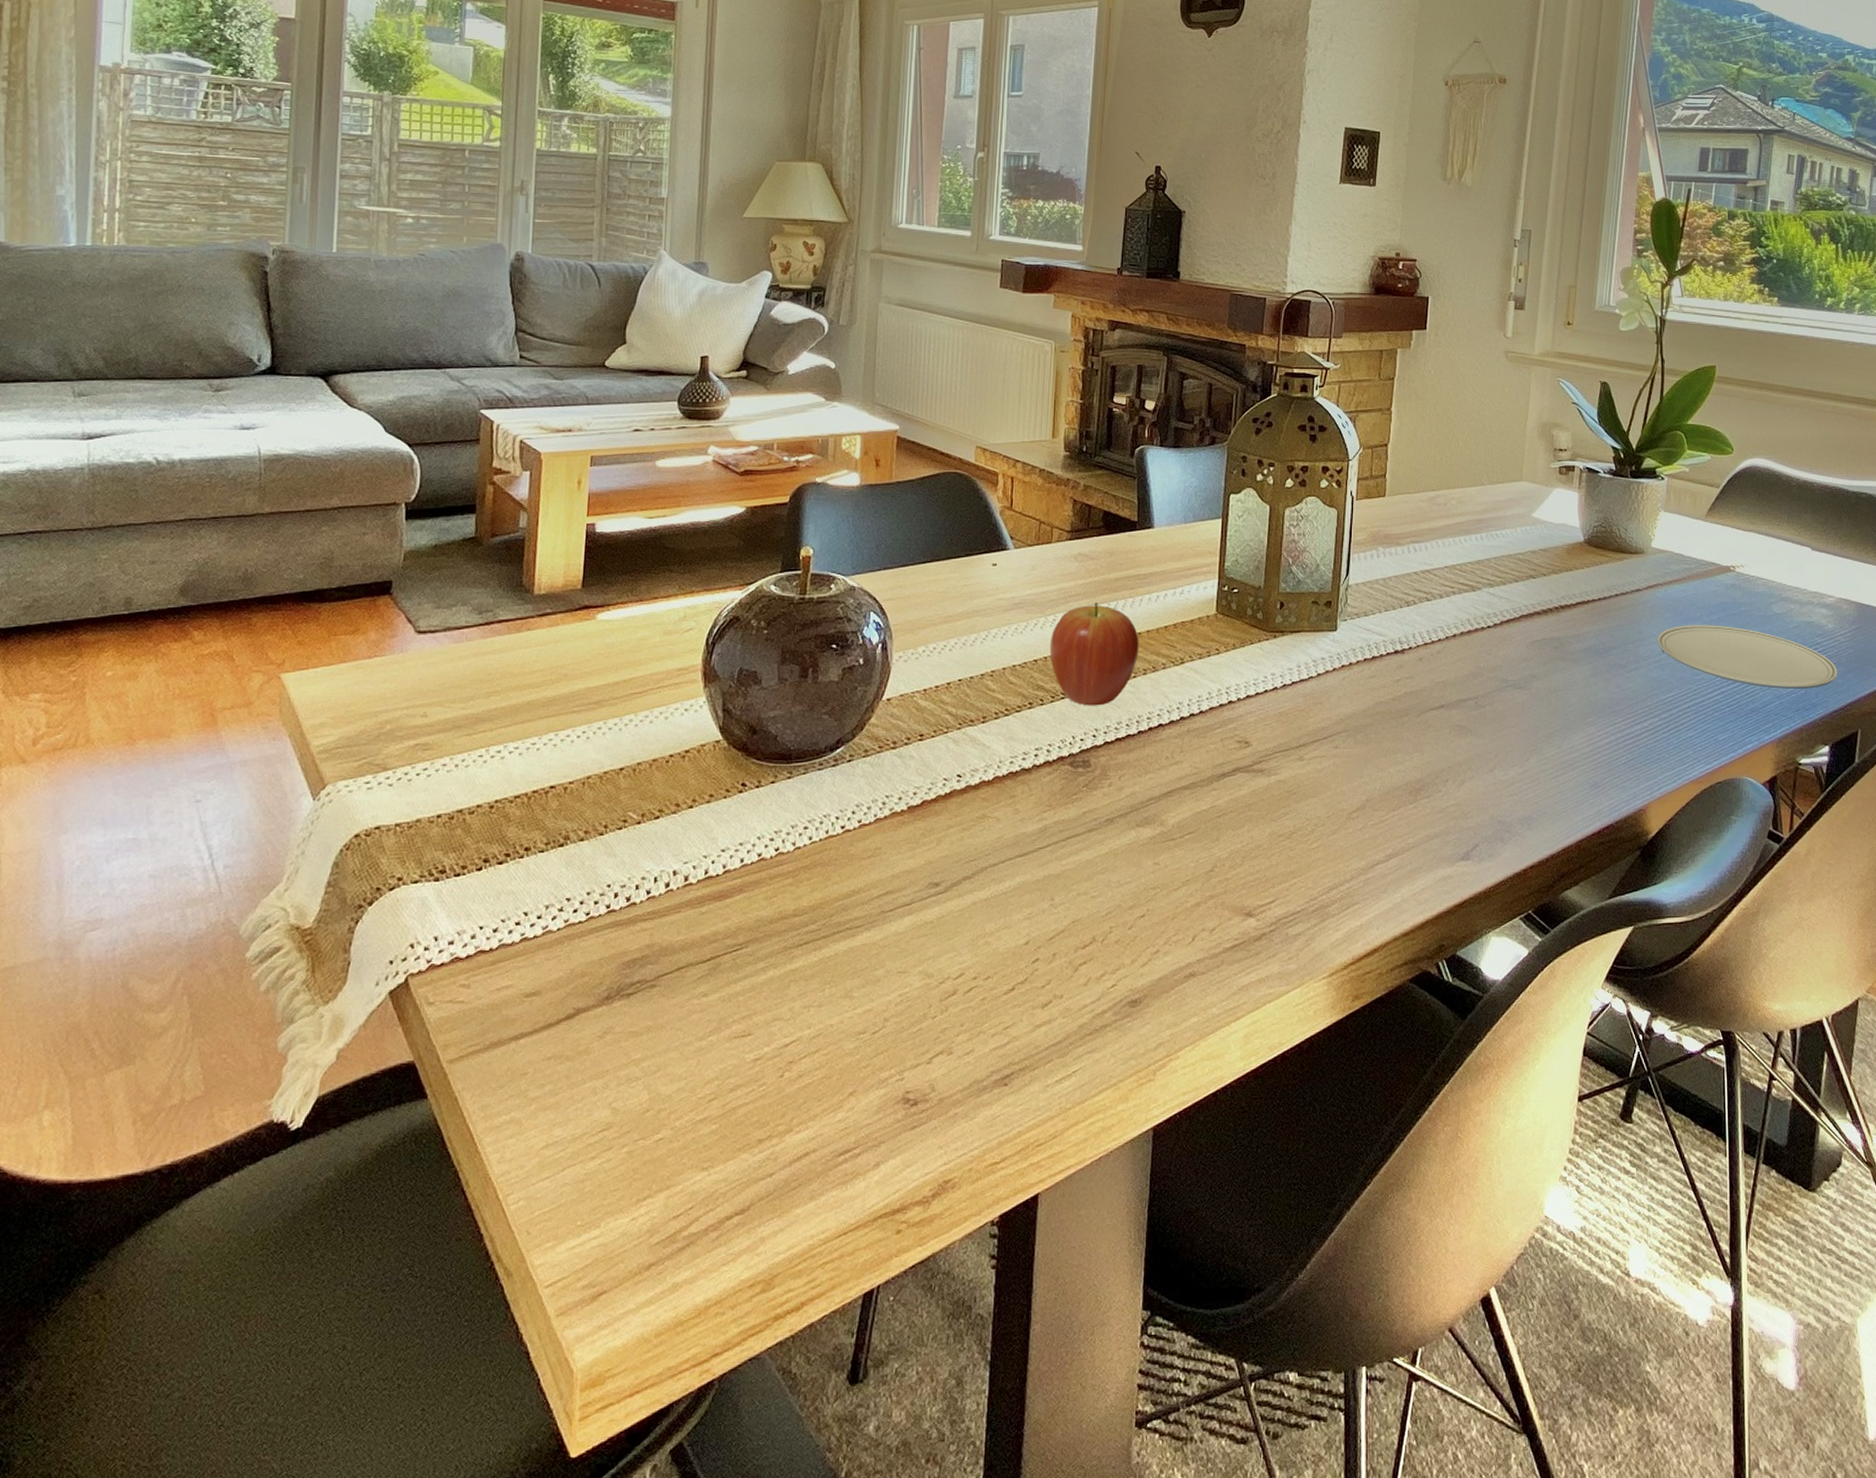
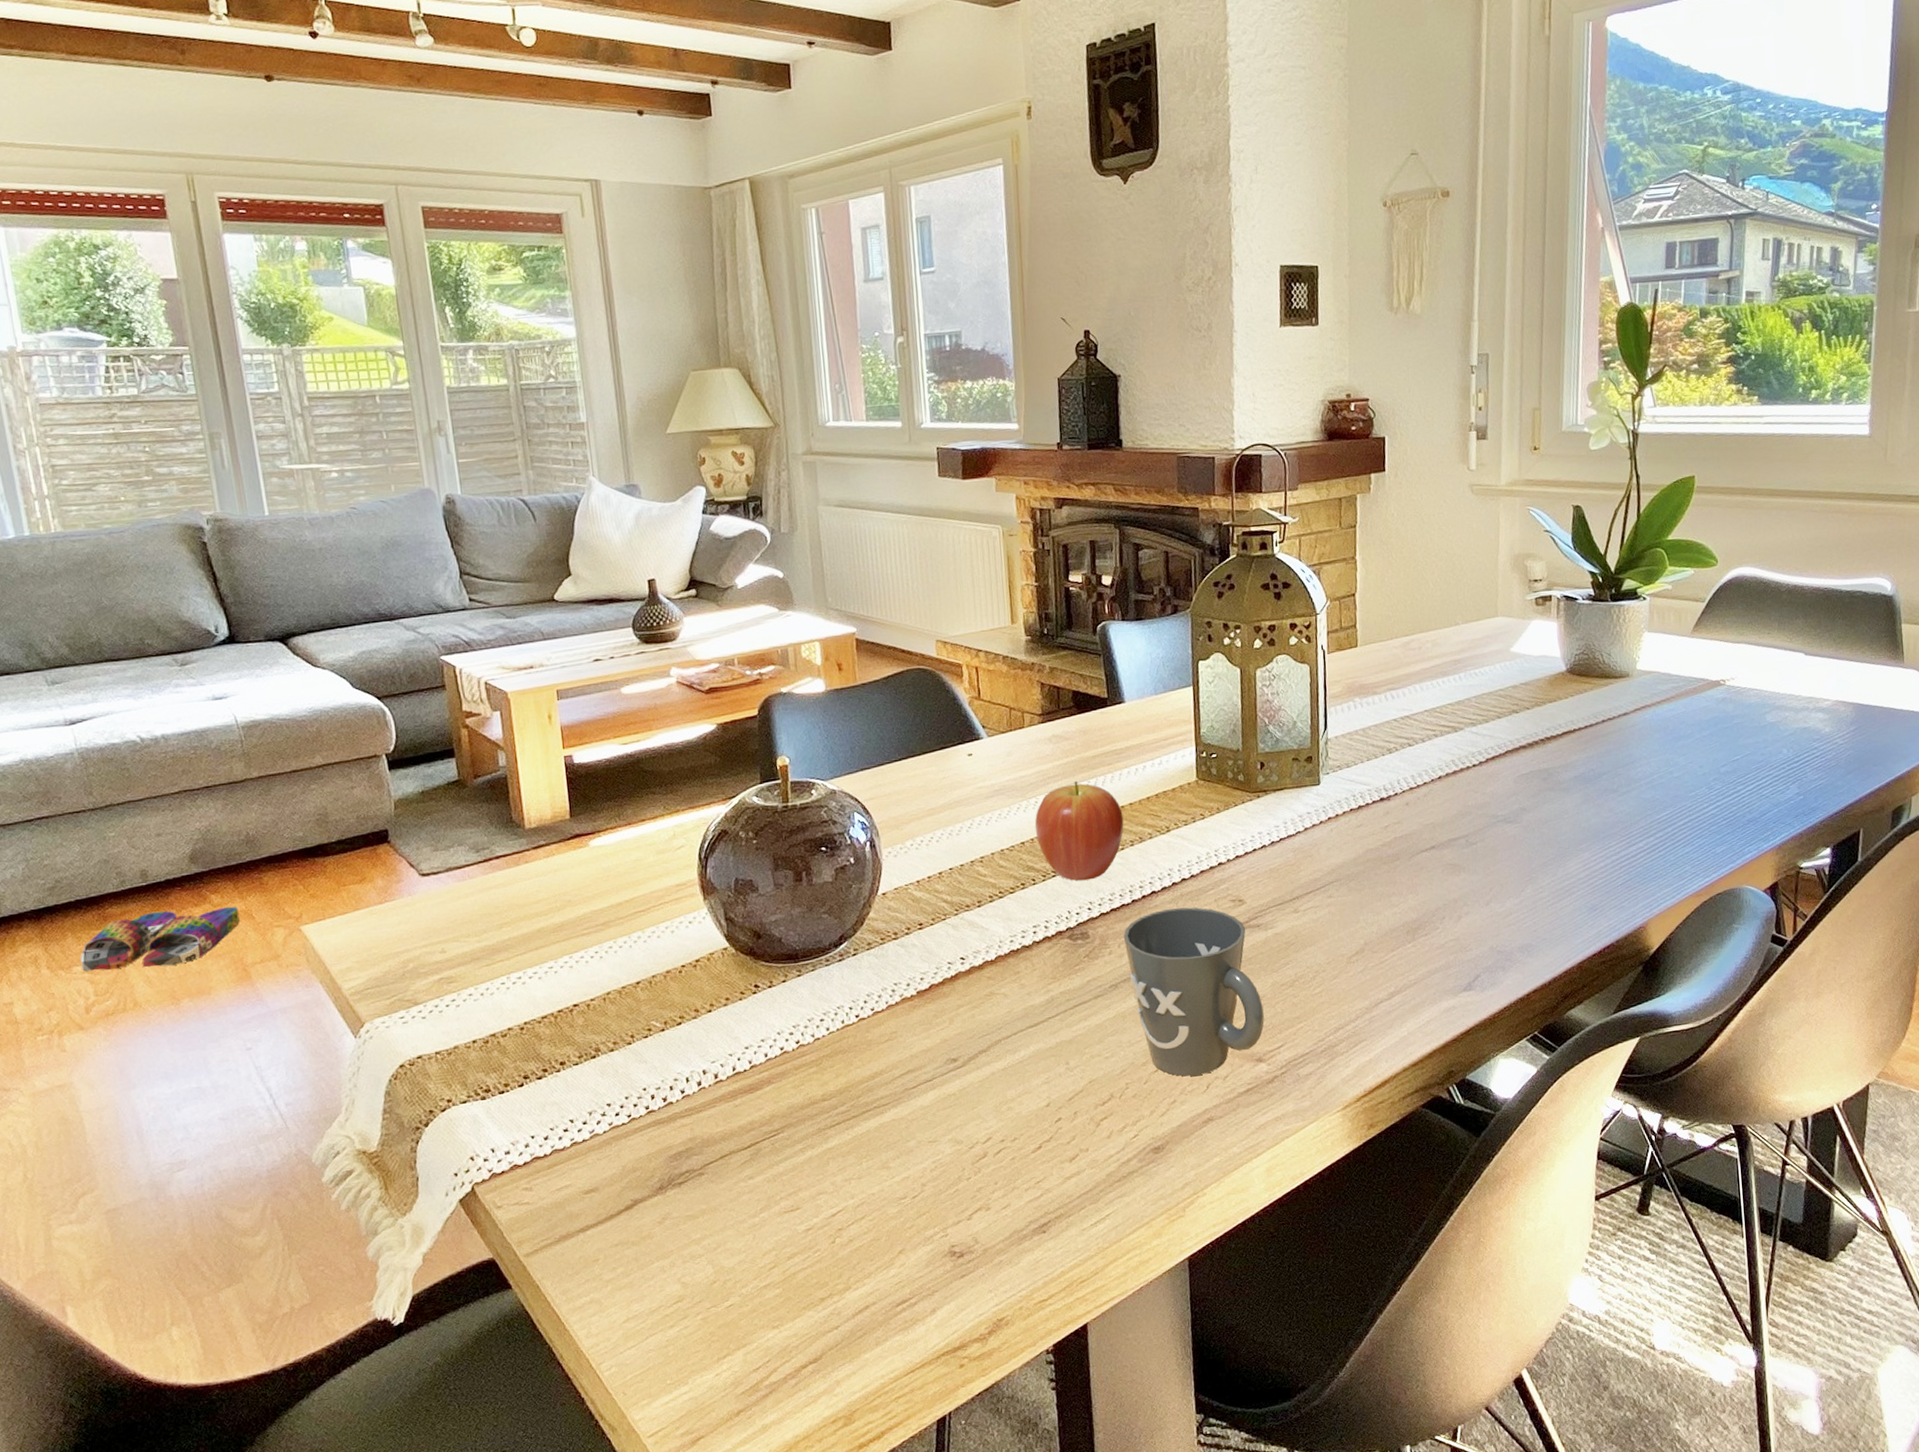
slippers: none [39,643,219,702] -> present [80,906,240,972]
mug: none [1125,744,1258,925] -> present [1123,907,1264,1077]
plate: present [1658,624,1838,690] -> none [1648,740,1838,798]

